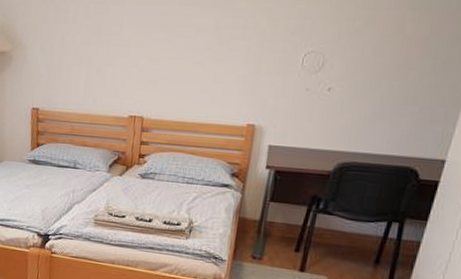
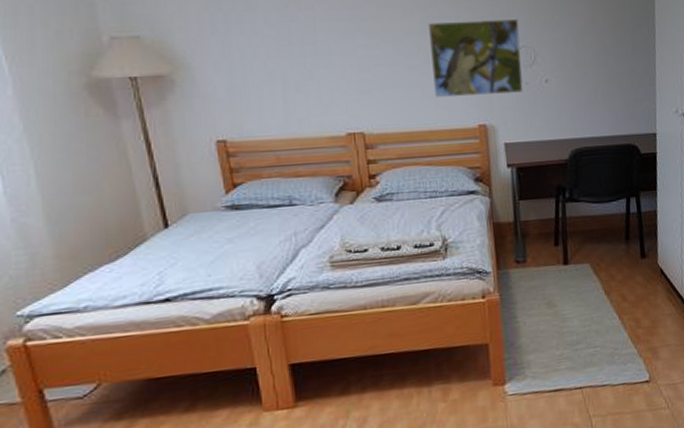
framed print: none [212,21,315,98] -> present [428,18,524,98]

